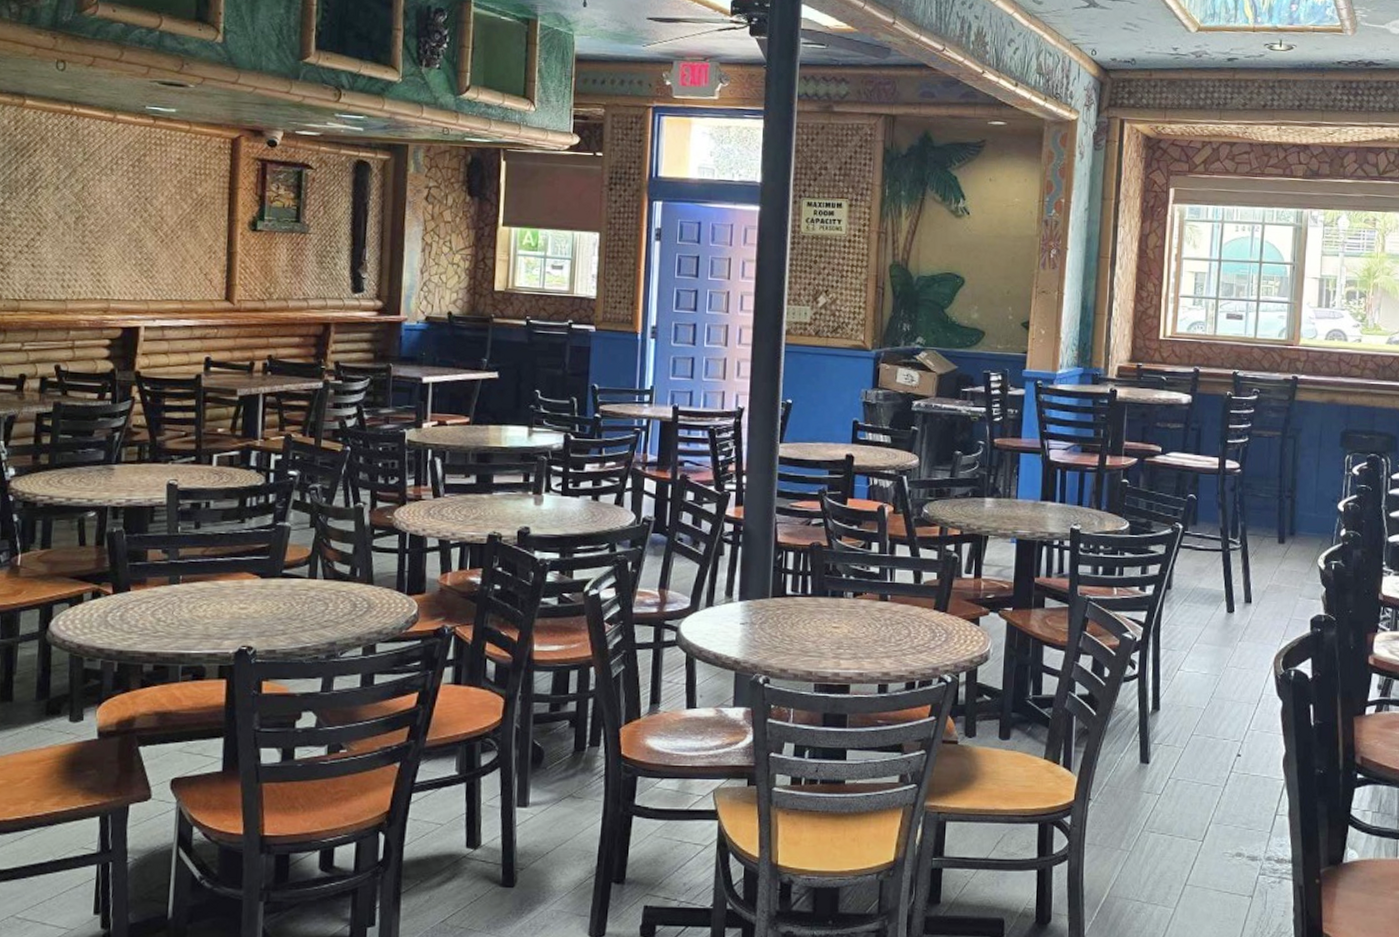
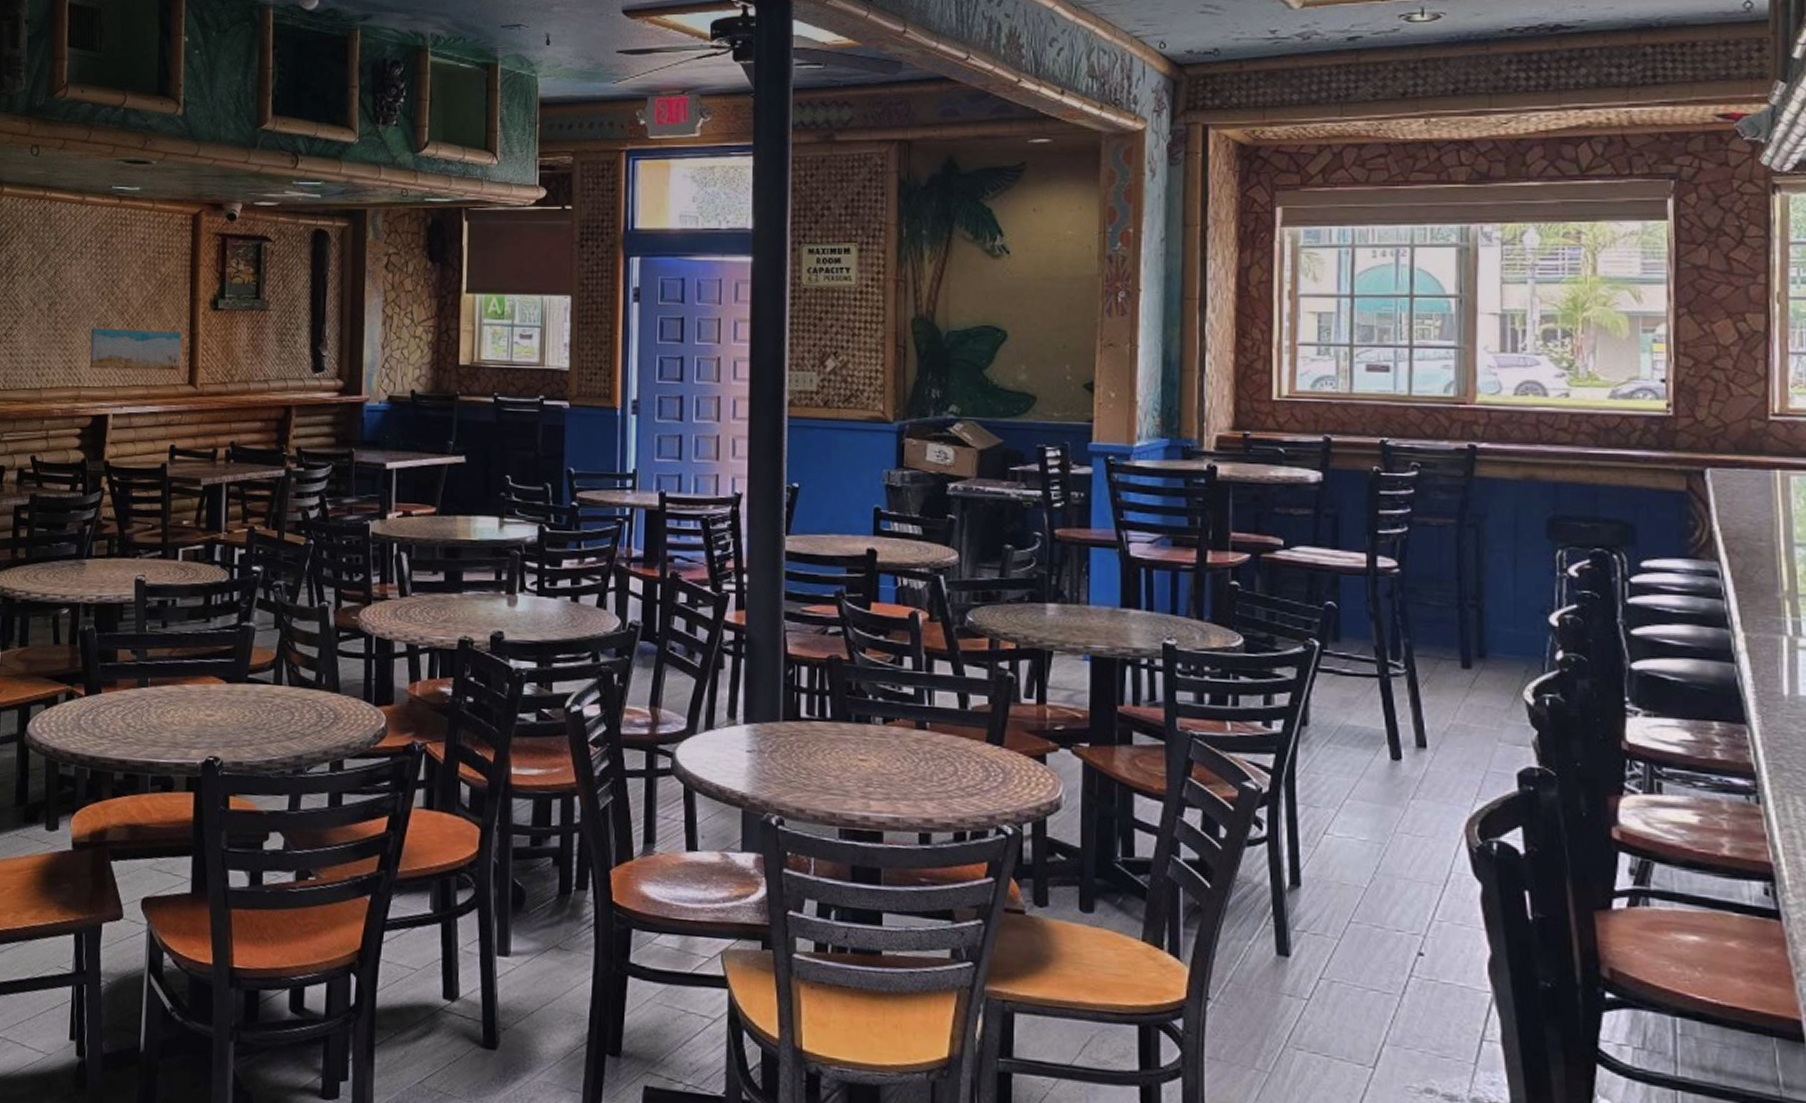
wall art: none [120,243,218,287] -> present [89,328,181,371]

